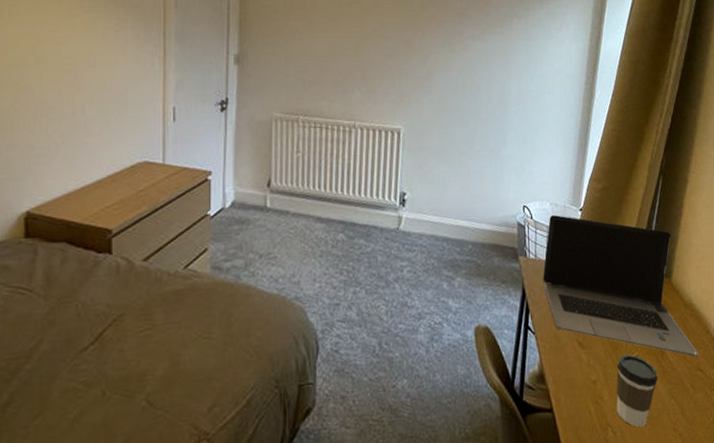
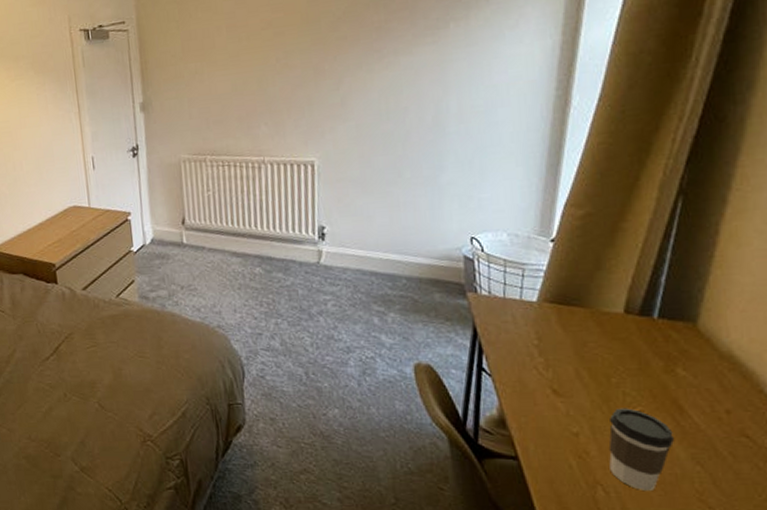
laptop computer: present [543,215,698,357] -> none [500,247,743,420]

